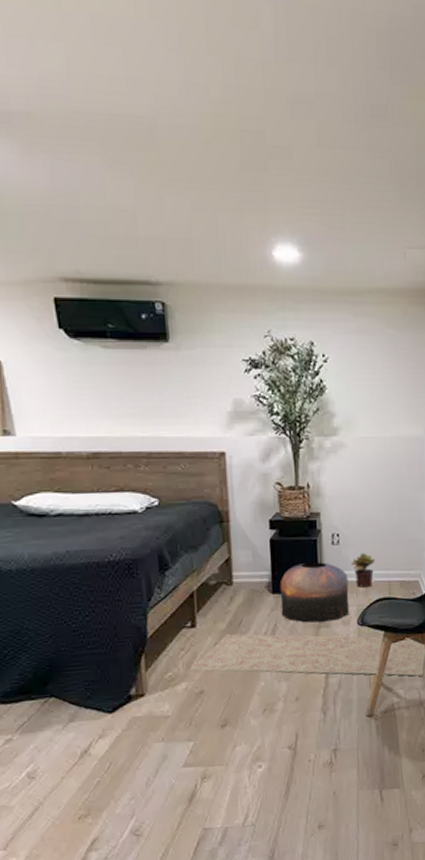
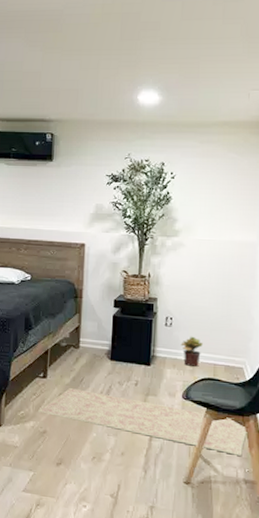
pouf: present [279,562,350,623] -> none [116,338,177,391]

